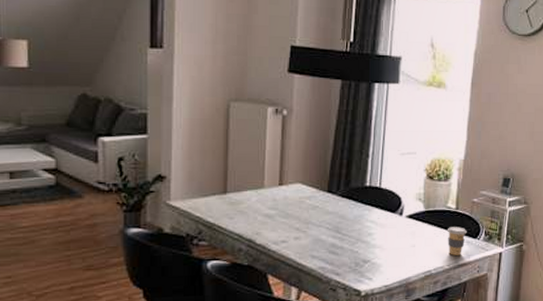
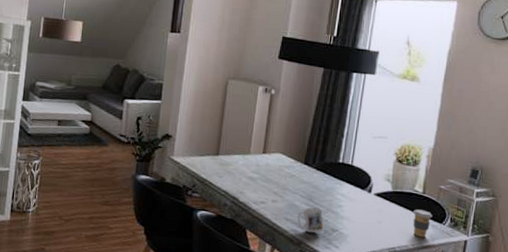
mug: none [325,239,354,268] -> present [297,207,324,233]

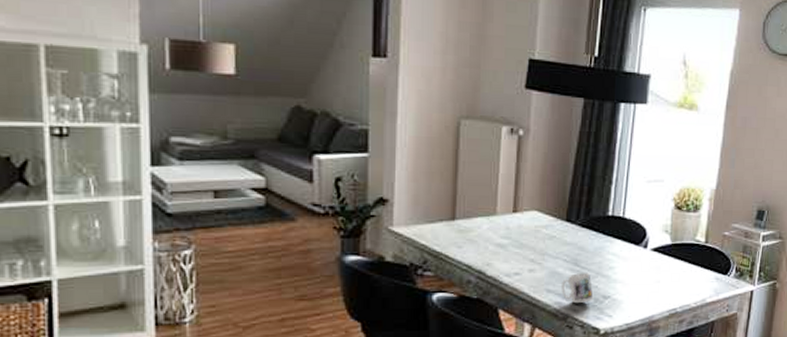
coffee cup: present [413,209,433,237] -> none [695,262,717,293]

